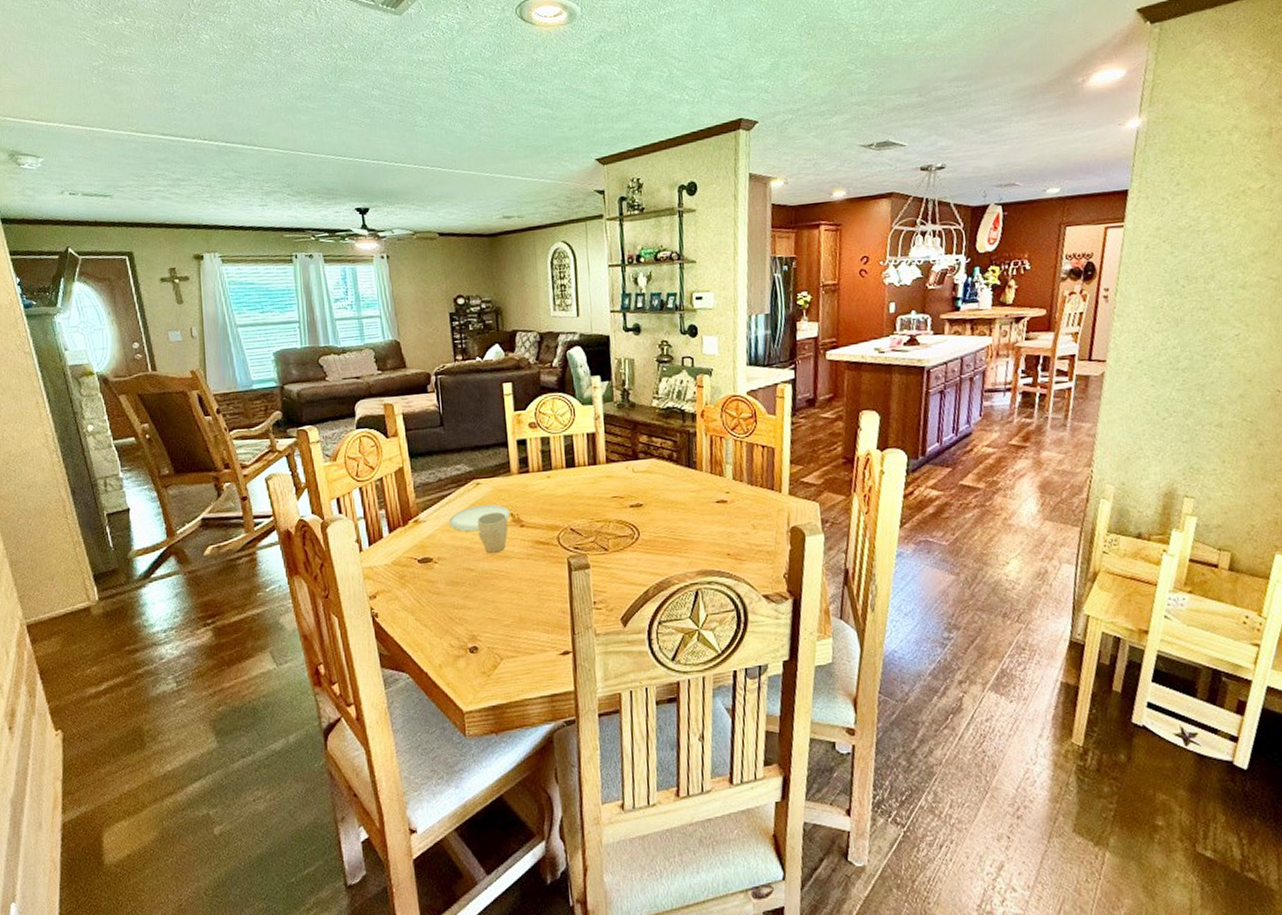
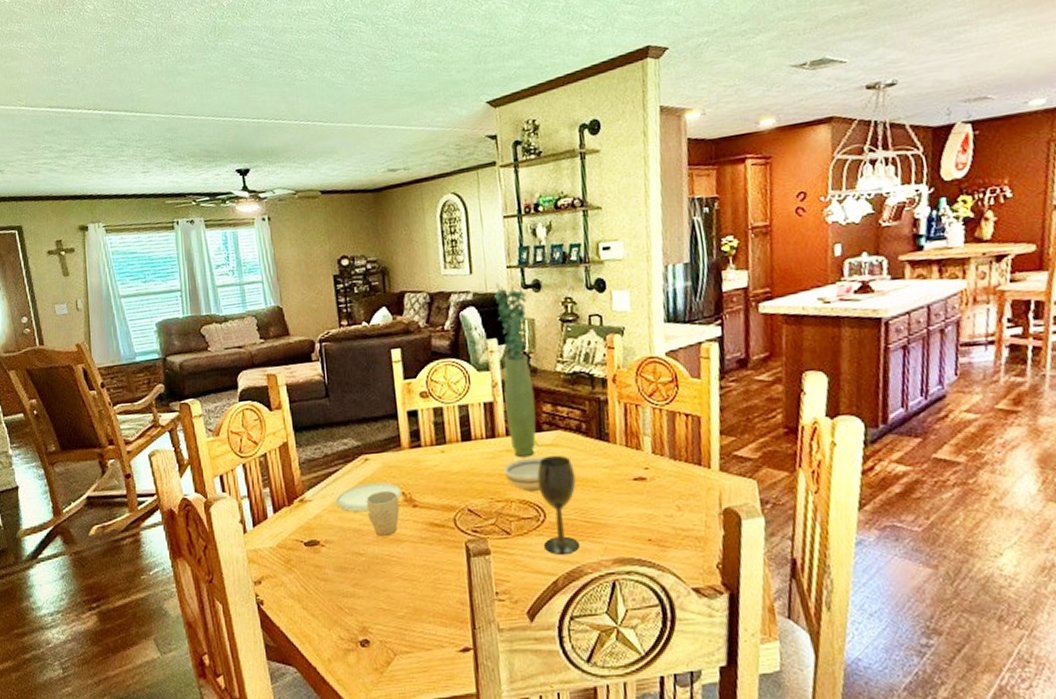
vase: none [598,325,634,483] -> present [494,282,537,458]
bowl: none [603,482,639,513] -> present [503,456,544,492]
wine glass: none [632,480,668,568] -> present [536,455,579,555]

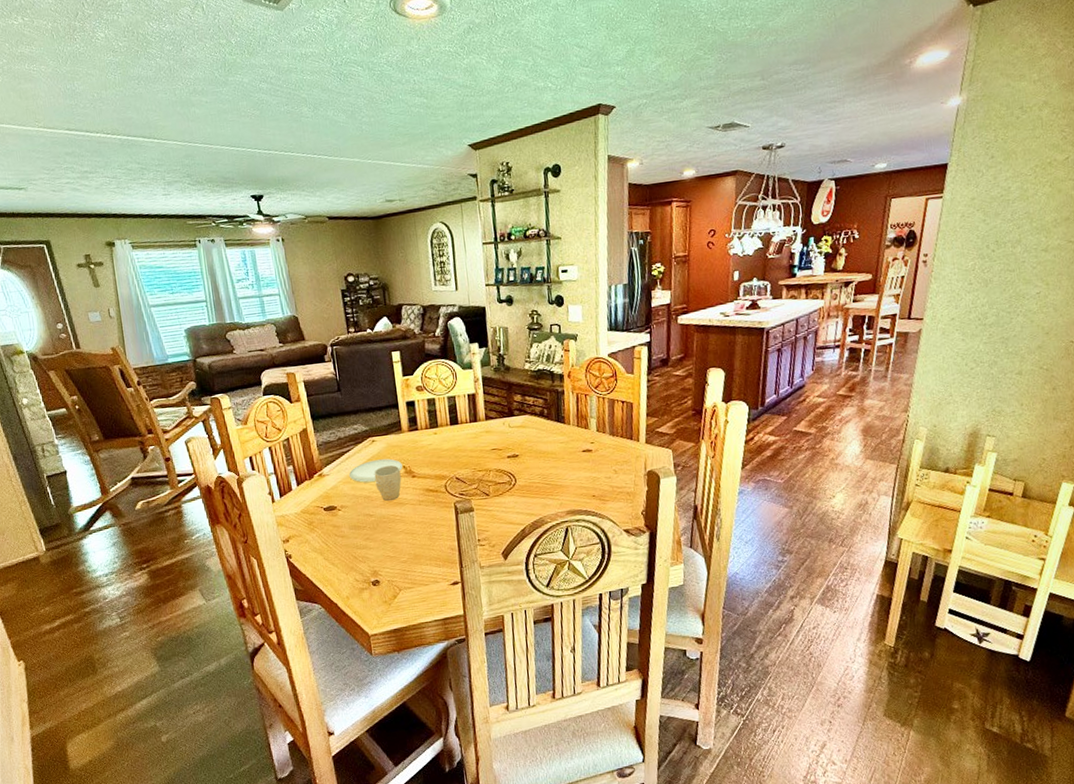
vase: present [494,282,537,458] -> none [475,297,509,437]
bowl: present [503,456,544,492] -> none [484,436,515,463]
wine glass: present [536,455,579,555] -> none [509,434,541,510]

